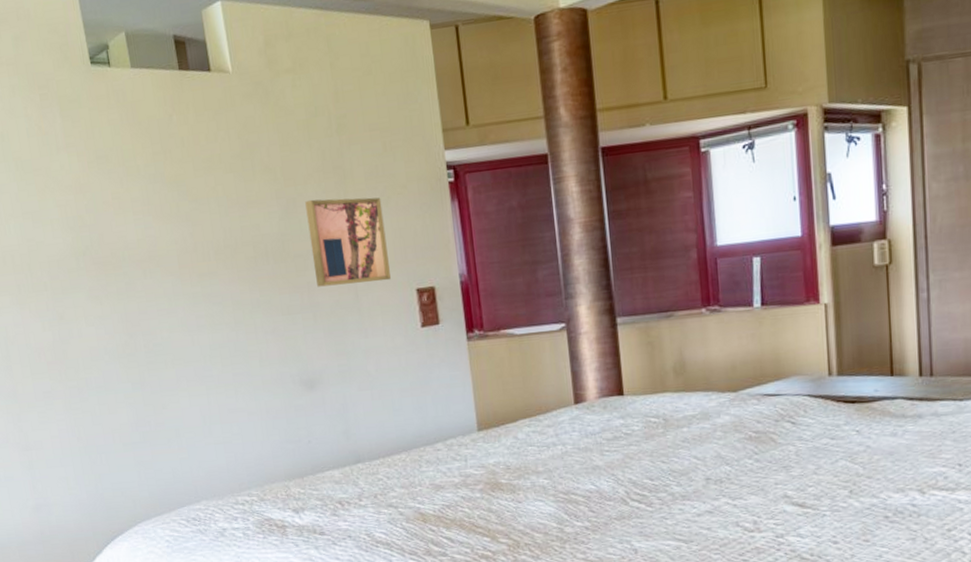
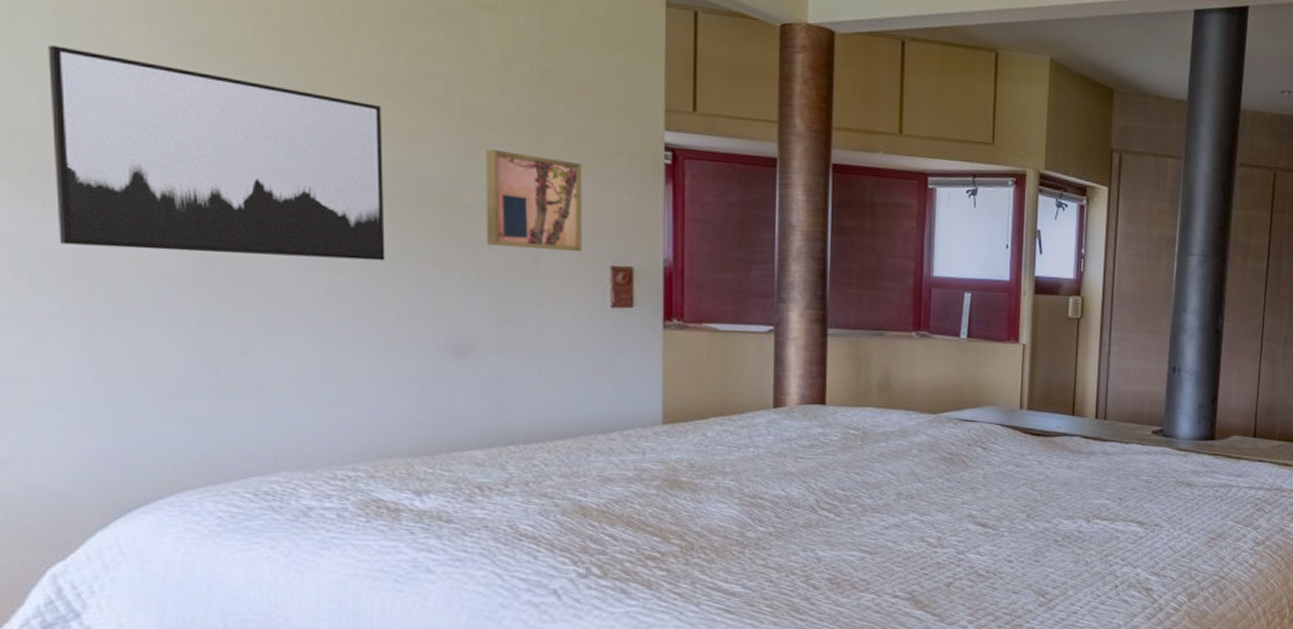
wall art: none [13,180,246,338] -> present [48,45,385,261]

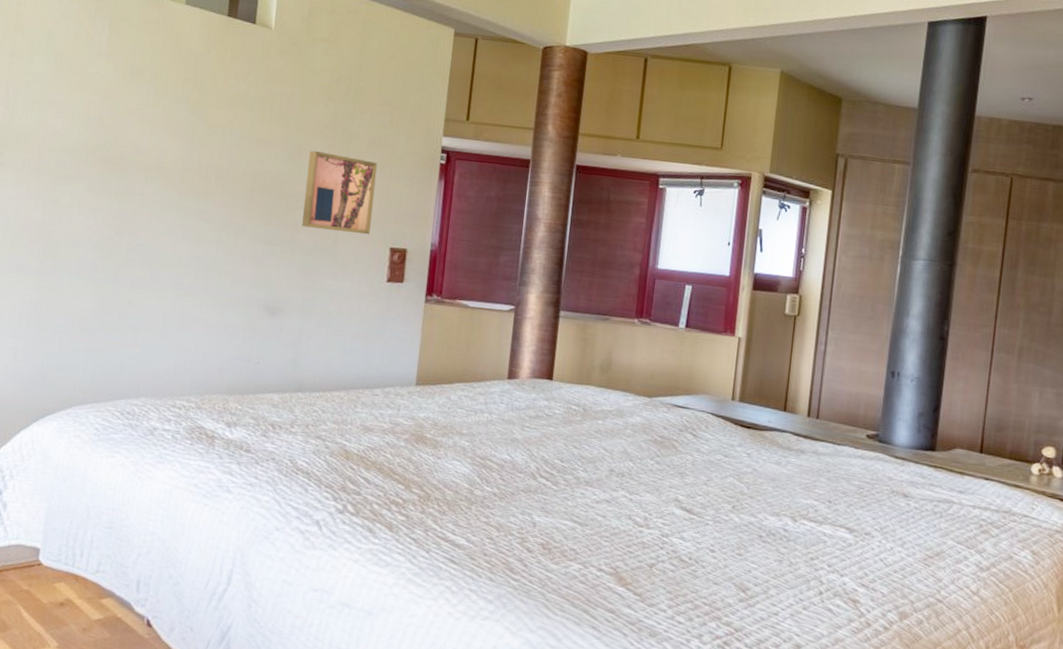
wall art: present [48,45,385,261] -> none [32,76,243,236]

